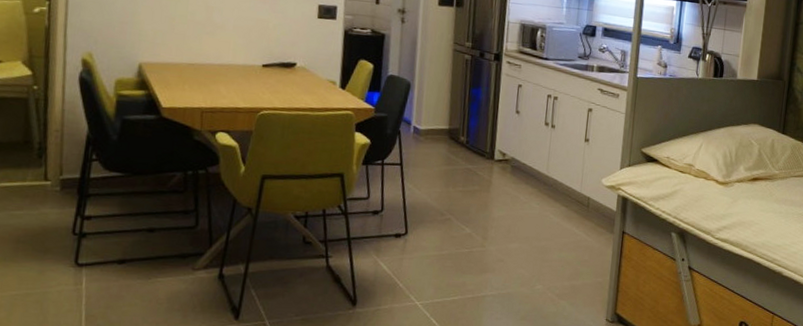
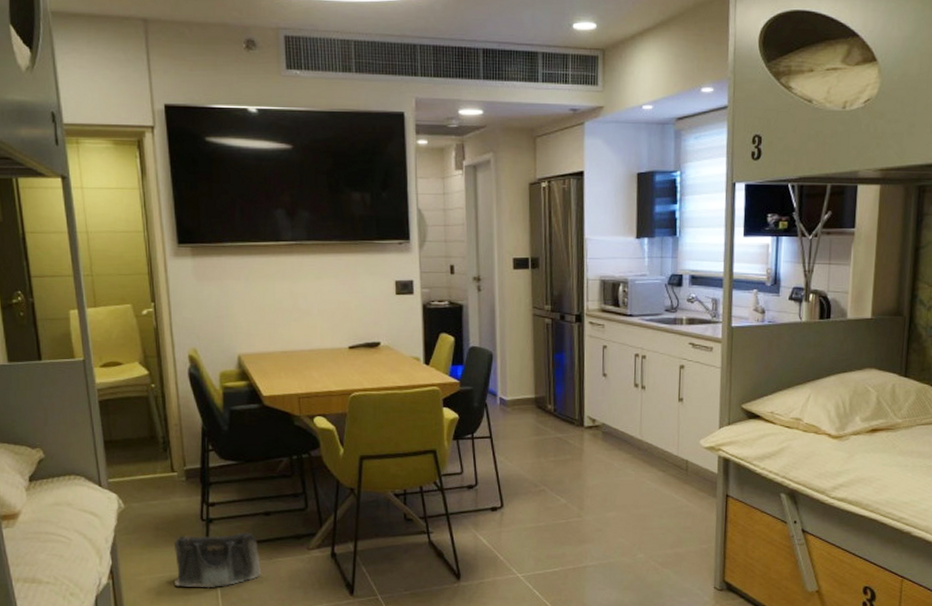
saddlebag: none [31,249,136,308] -> present [175,532,261,587]

